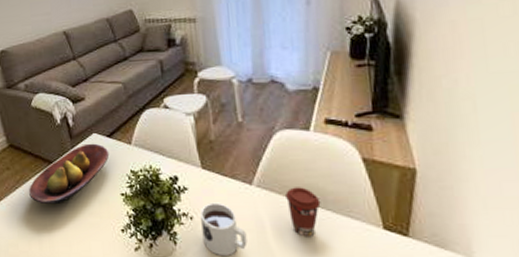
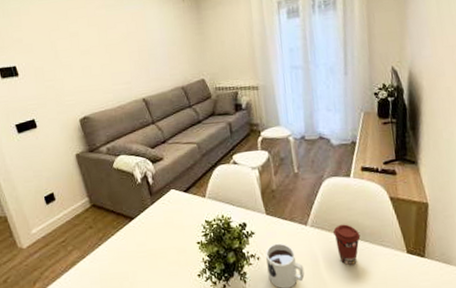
fruit bowl: present [28,143,110,203] -> none [110,198,186,258]

